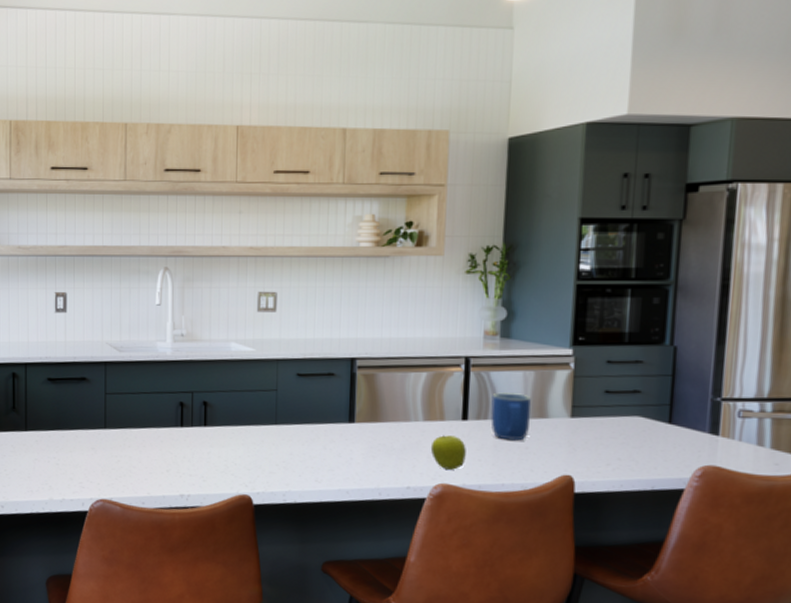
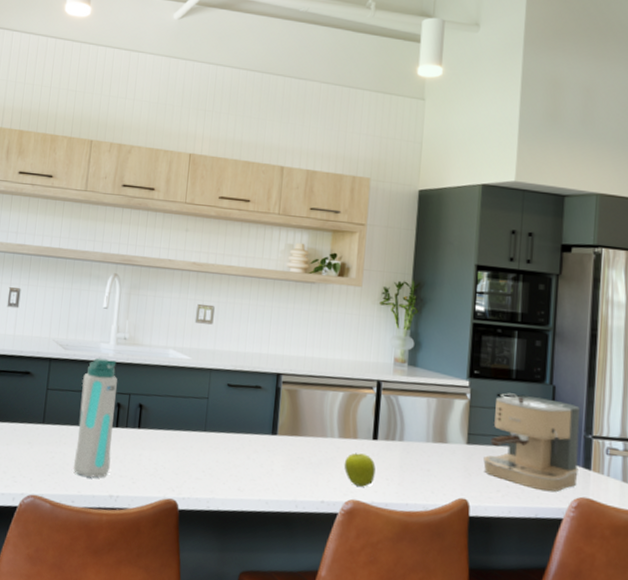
water bottle: none [140,357,179,479] -> present [73,357,117,478]
mug: present [490,392,532,441] -> none [397,416,434,463]
coffee maker: none [590,358,708,462] -> present [483,393,581,492]

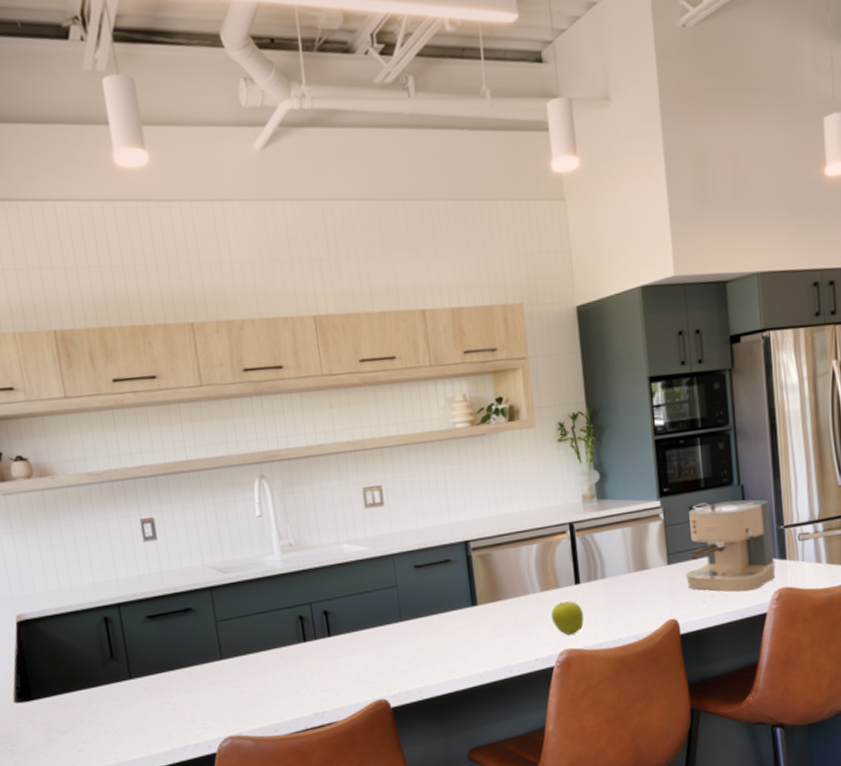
water bottle: present [73,357,117,478] -> none [253,572,309,703]

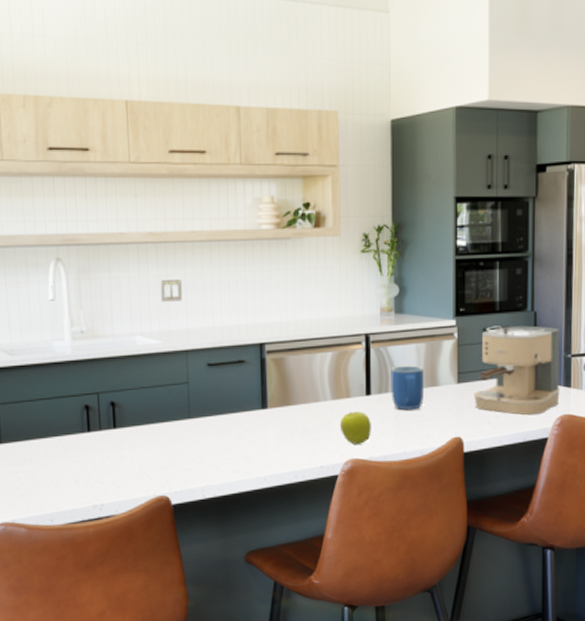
mug: none [598,550,635,597] -> present [391,365,425,410]

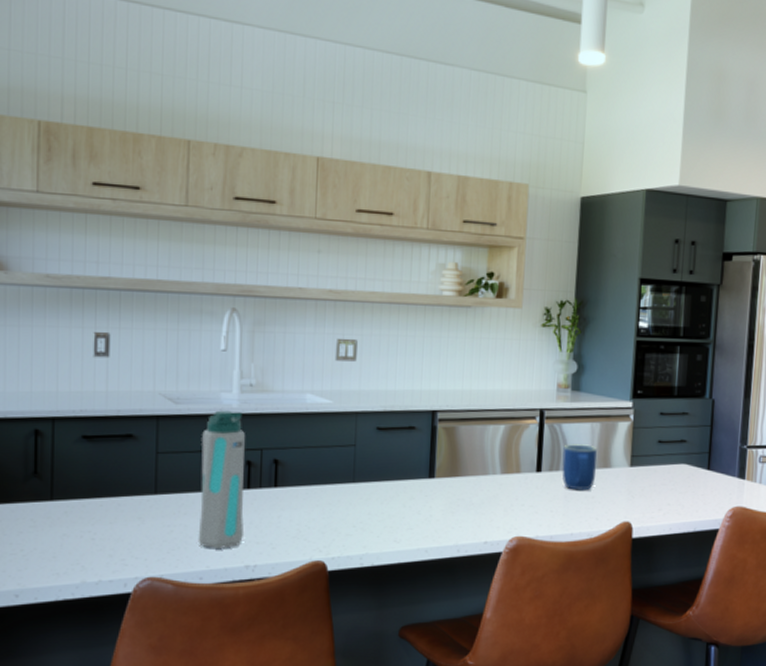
water bottle: none [39,358,89,492] -> present [198,410,245,550]
fruit: present [339,411,371,445] -> none [507,488,540,522]
coffee maker: present [474,325,560,415] -> none [646,410,737,505]

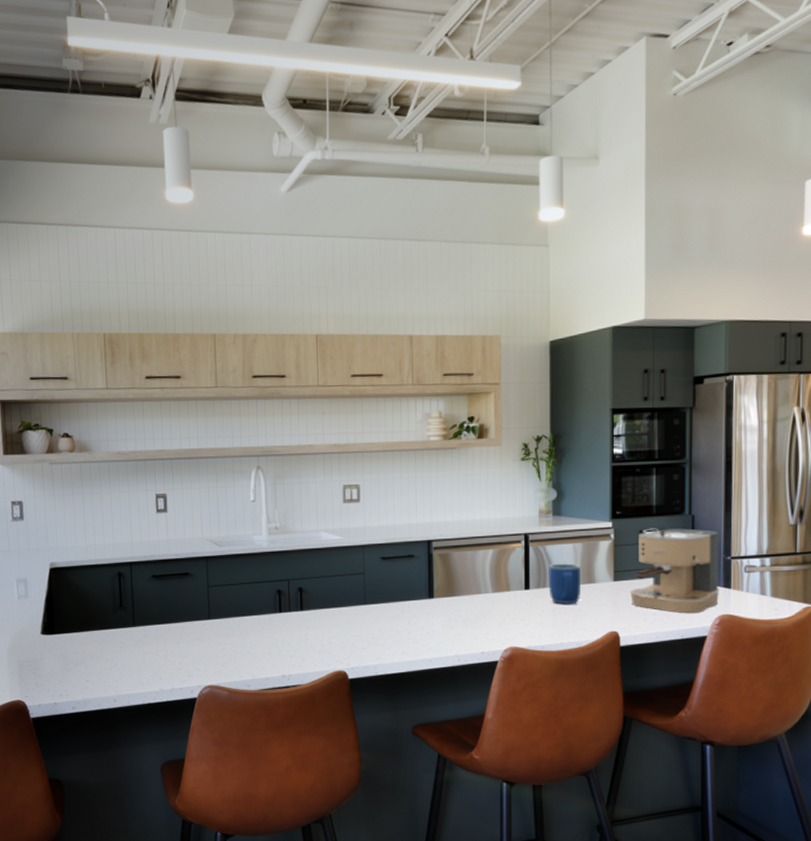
water bottle: present [198,410,245,550] -> none [241,550,280,663]
coffee maker: none [646,410,737,505] -> present [630,528,719,614]

